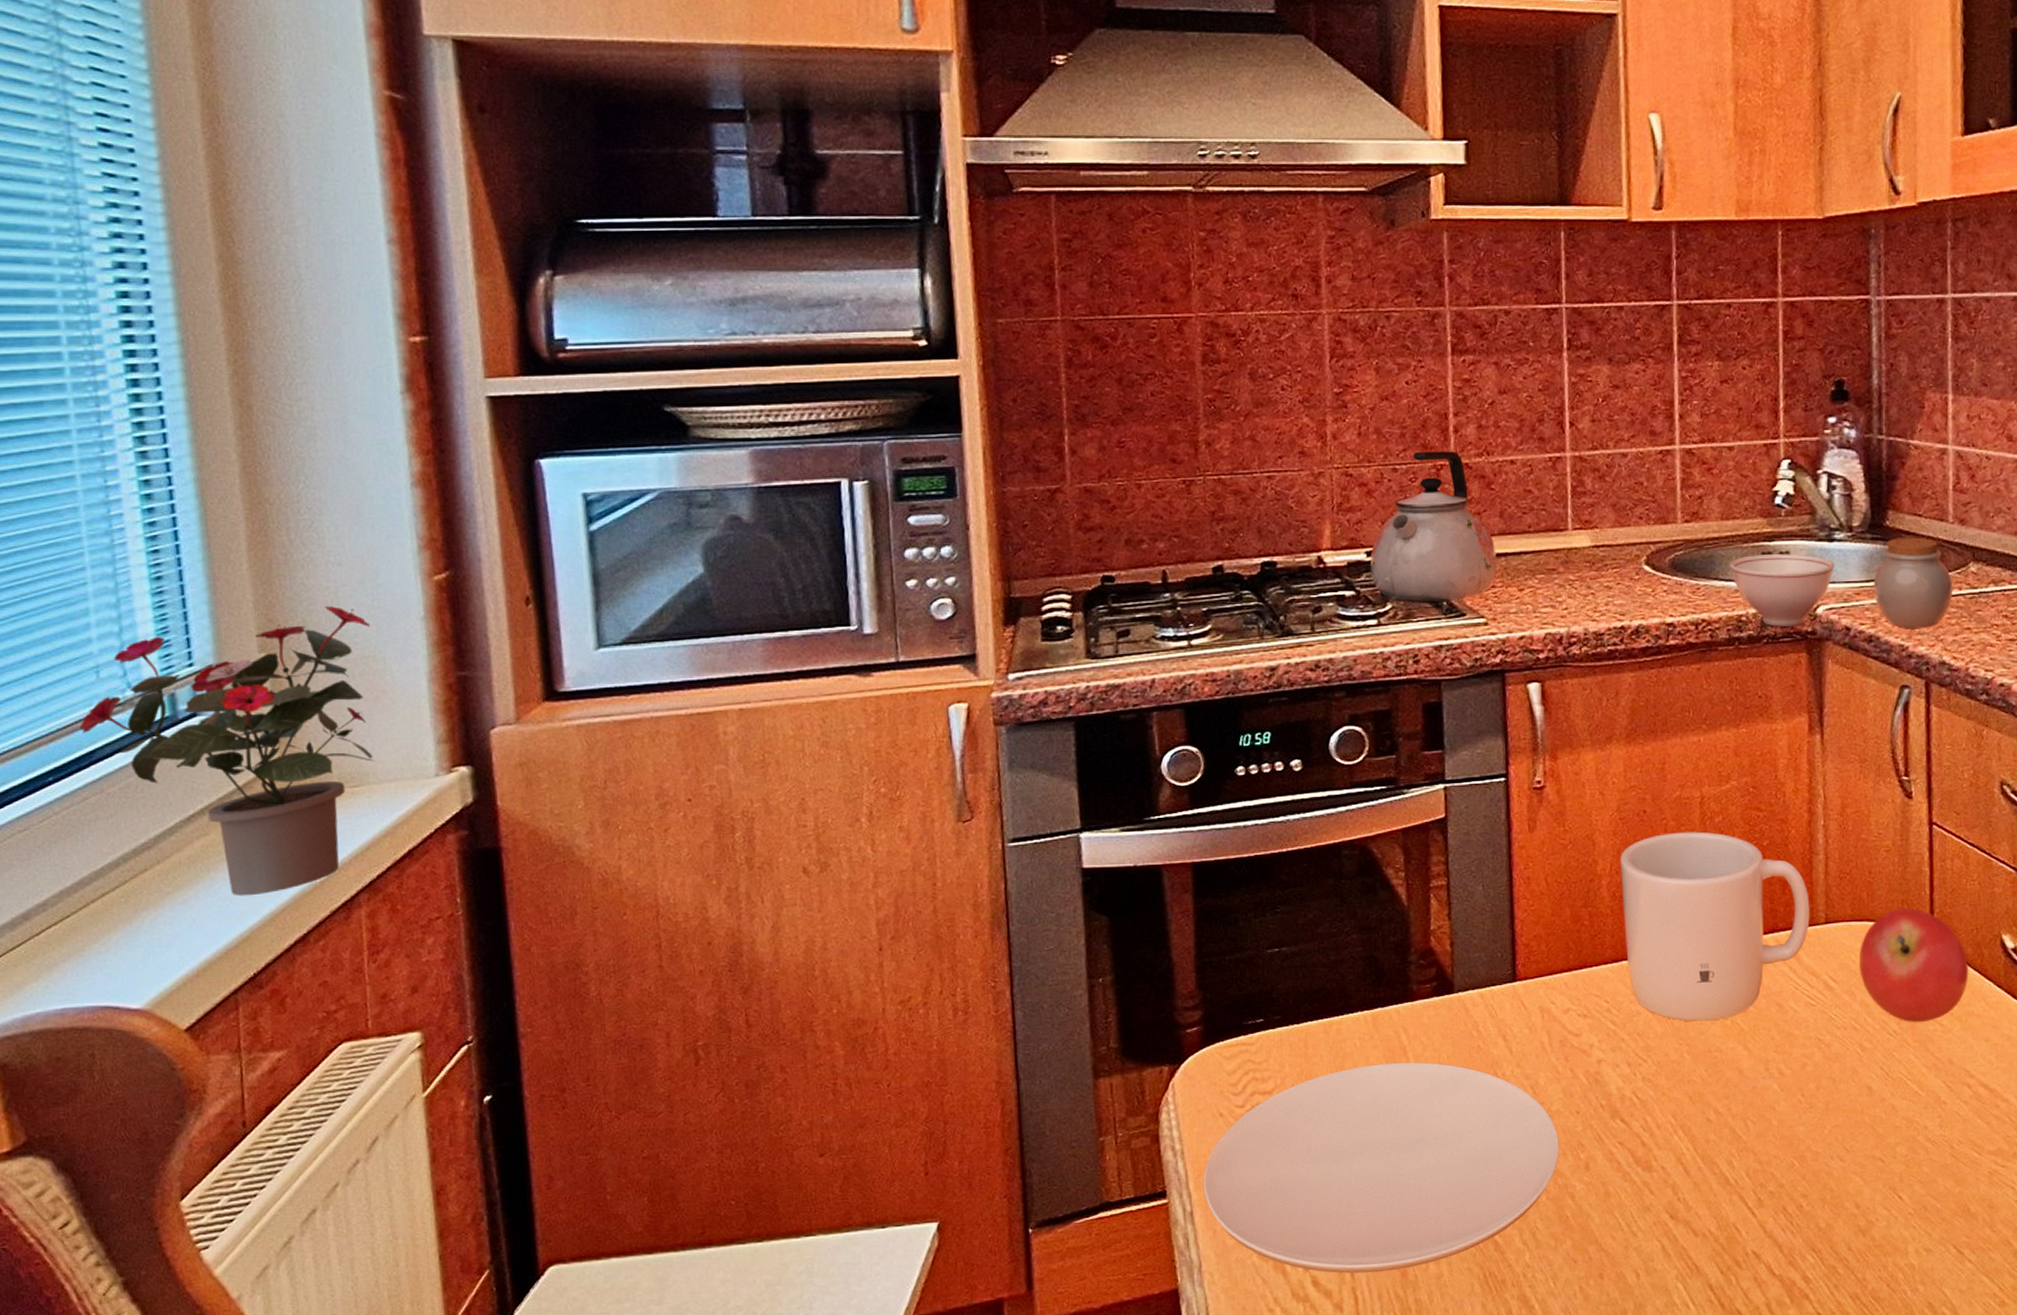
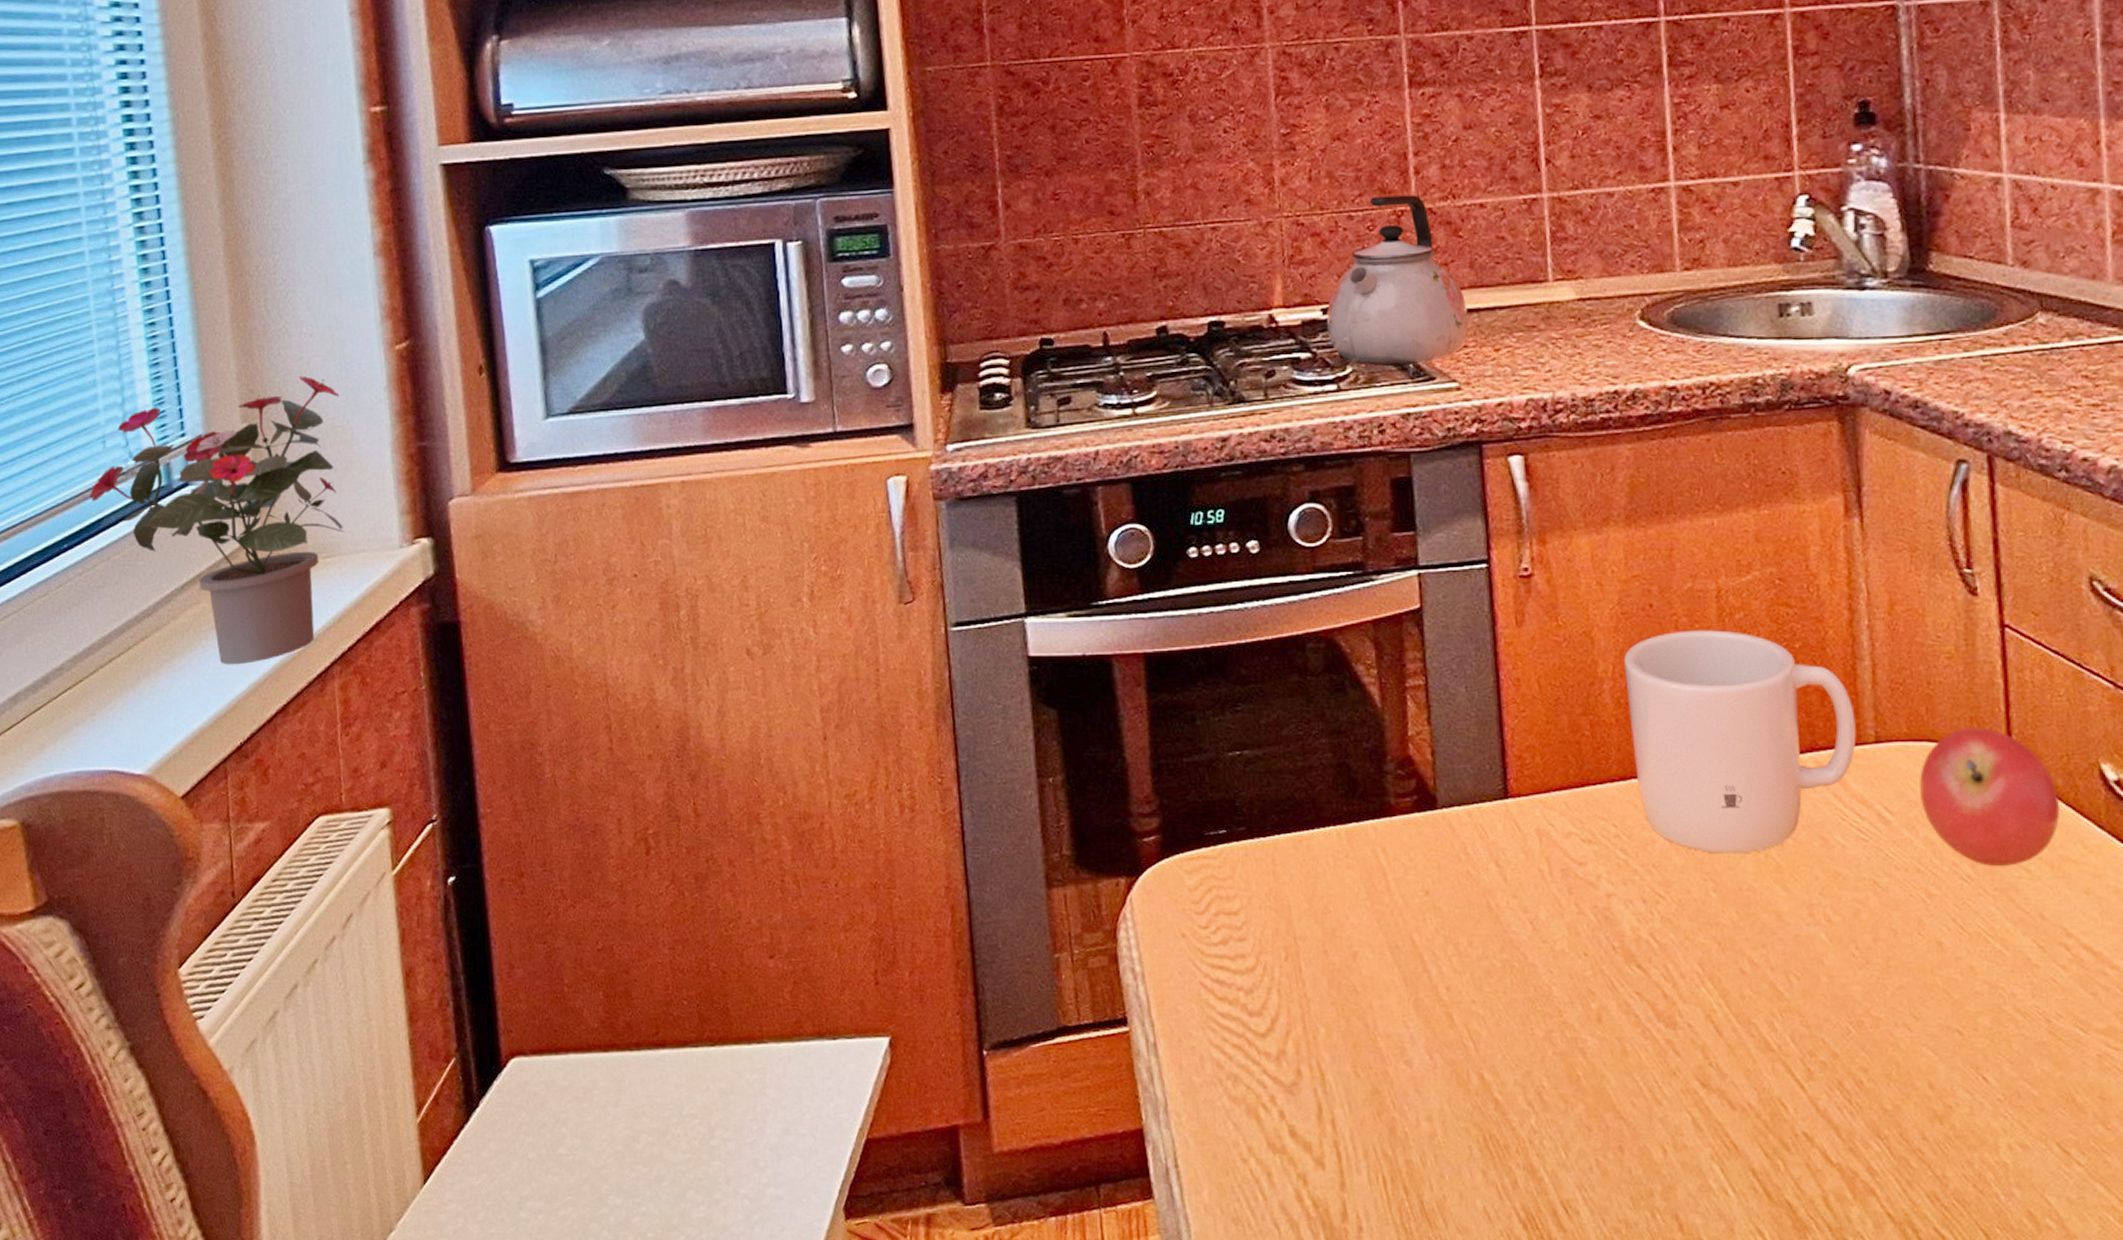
plate: present [1203,1062,1560,1274] -> none [1166,886,1566,1126]
bowl: present [1729,554,1834,627] -> none [1739,305,1868,391]
jar: present [1873,537,1952,629] -> none [1916,283,2017,393]

